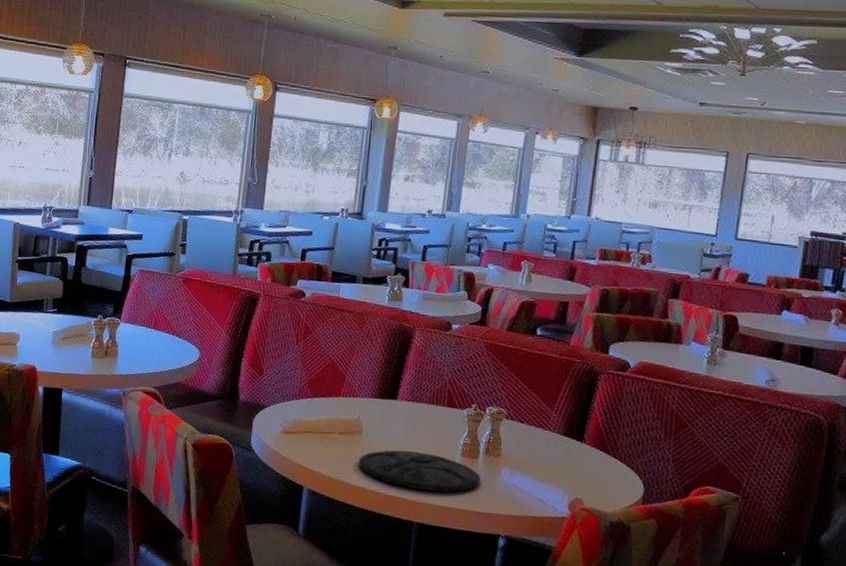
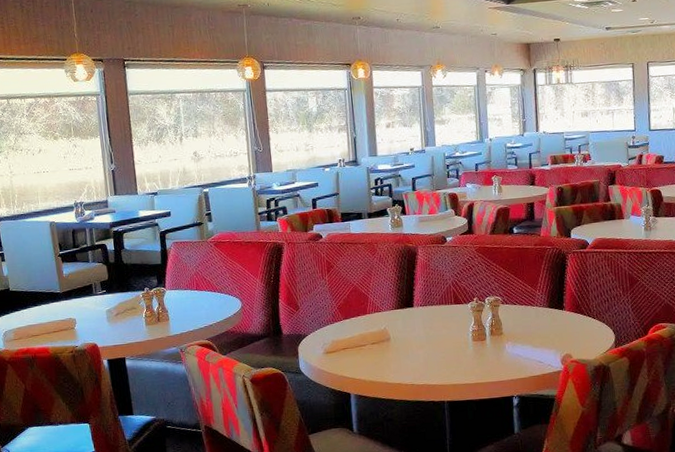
plate: present [358,450,481,493] -> none [391,344,491,376]

